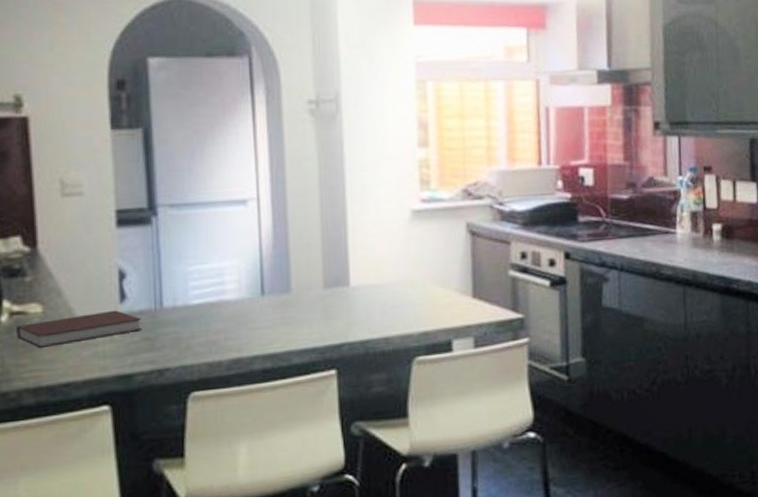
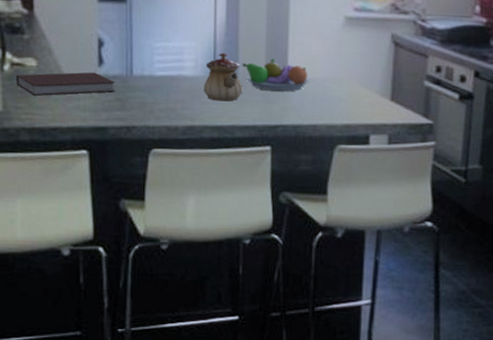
teapot: none [251,267,298,325] -> present [204,52,242,102]
fruit bowl: none [295,267,376,305] -> present [242,58,309,91]

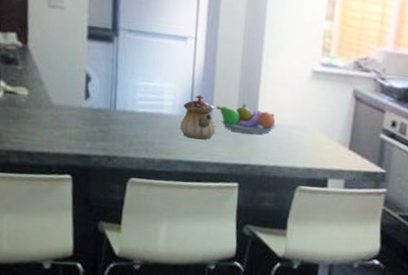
notebook: present [16,72,116,96] -> none [9,102,100,124]

